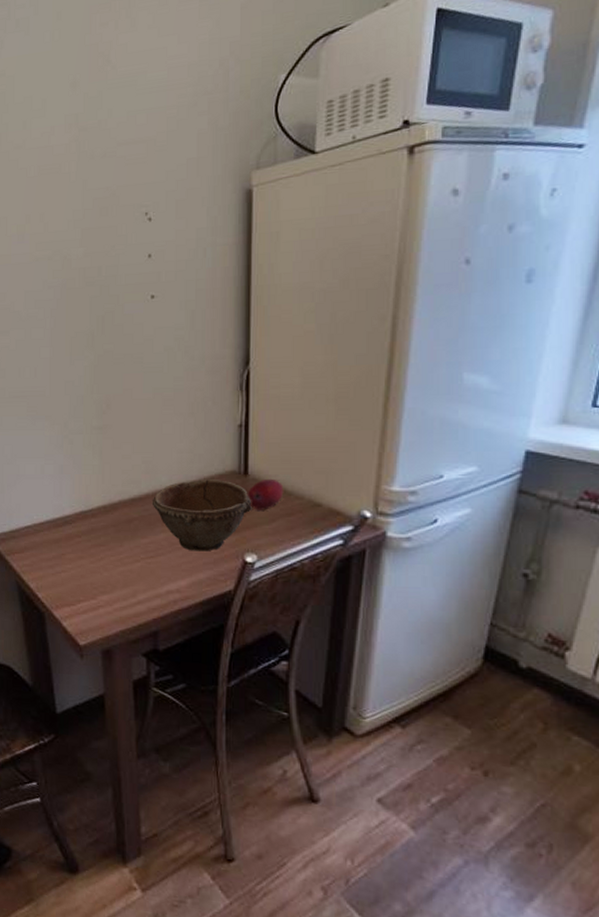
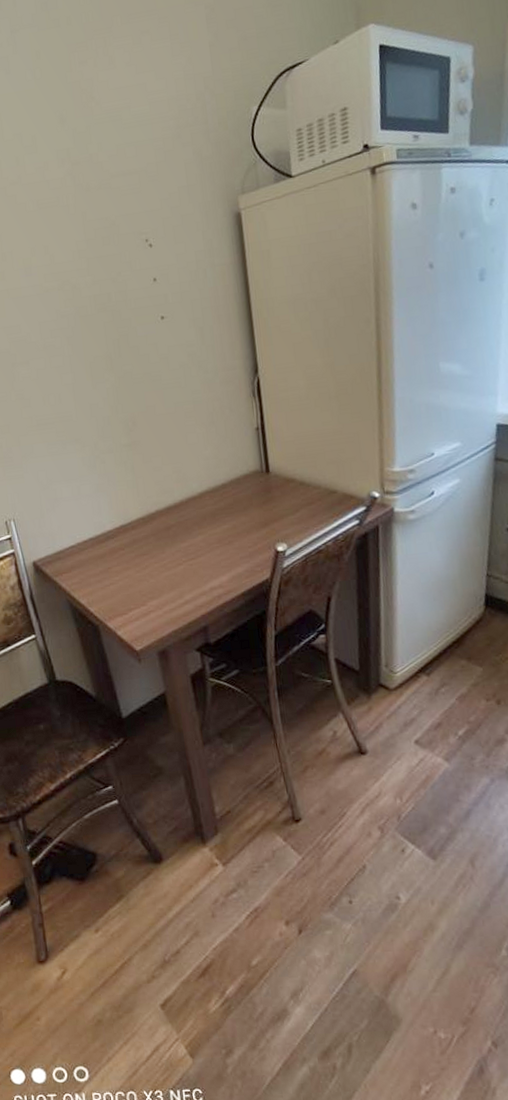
bowl: present [151,480,252,552] -> none [186,479,277,548]
fruit: present [247,478,284,510] -> none [271,473,303,504]

